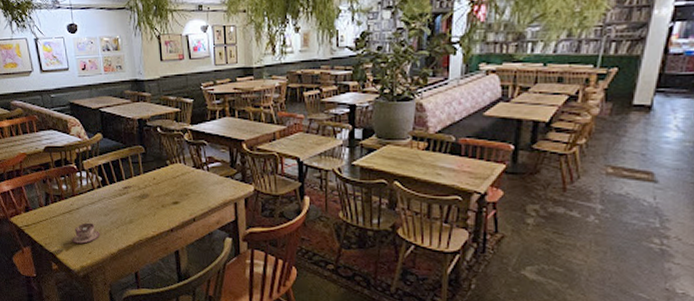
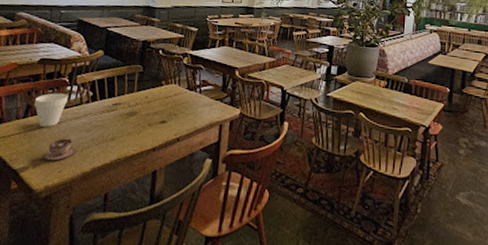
cup: none [51,180,80,213] -> present [34,93,68,127]

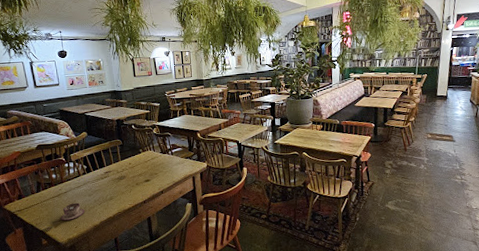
cup: present [34,93,68,127] -> none [42,170,68,197]

